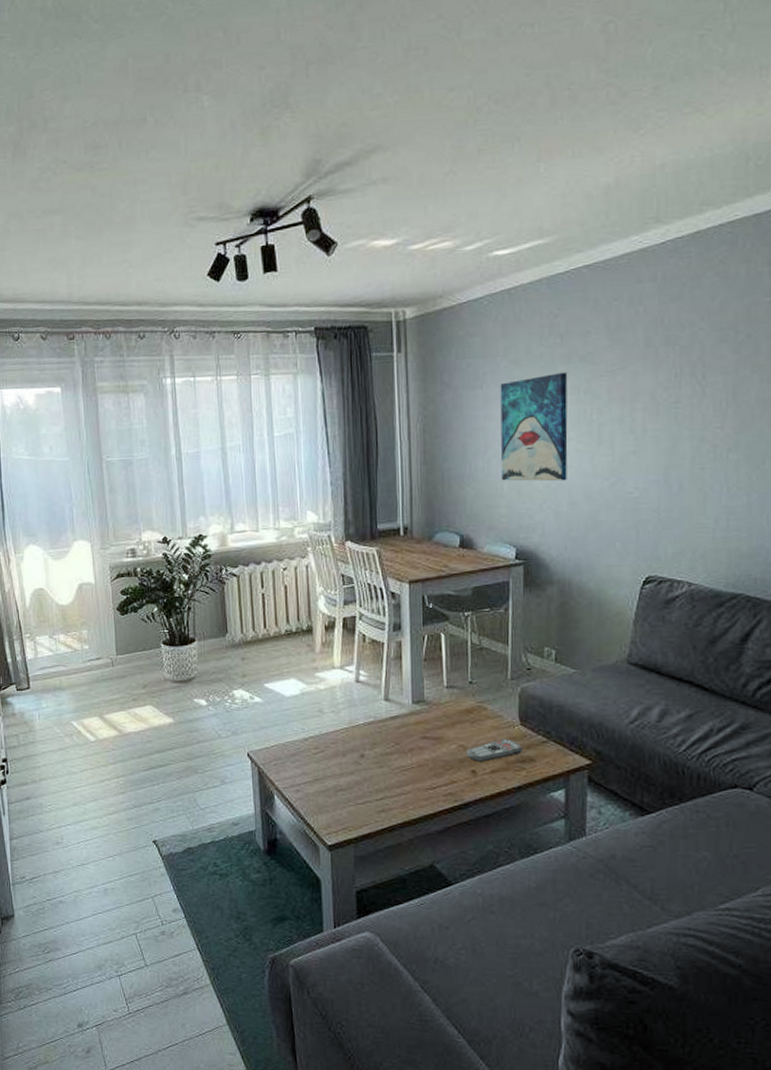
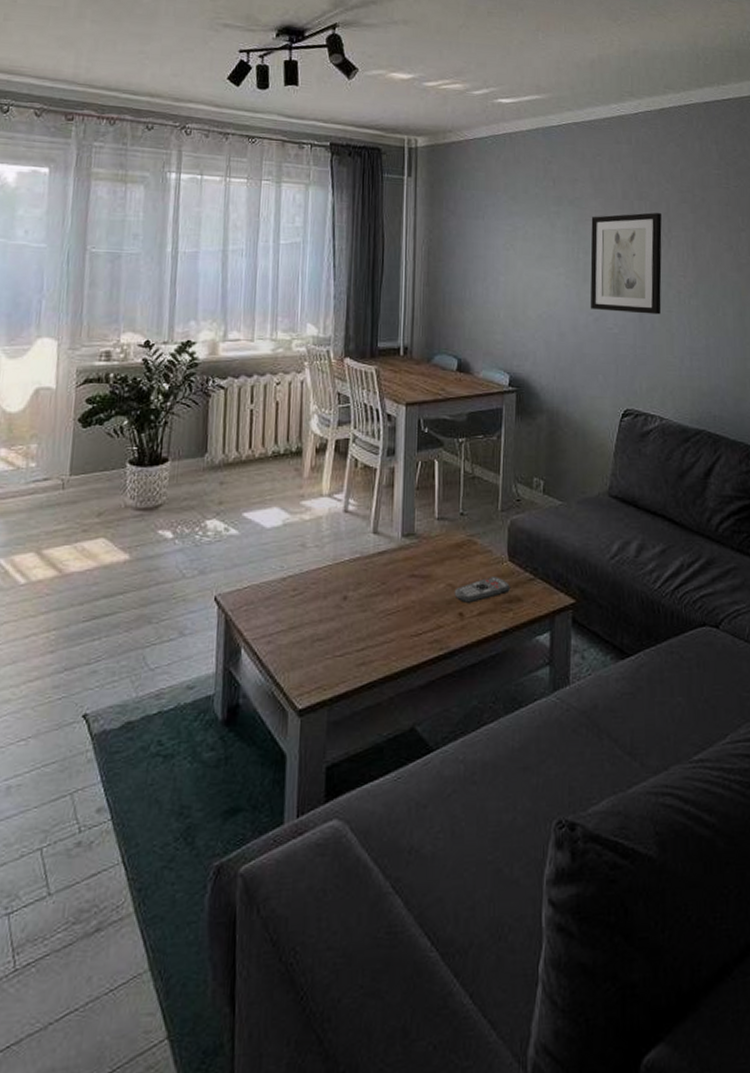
wall art: present [500,372,568,482] -> none [499,212,558,313]
wall art: none [606,358,694,474] -> present [590,212,662,315]

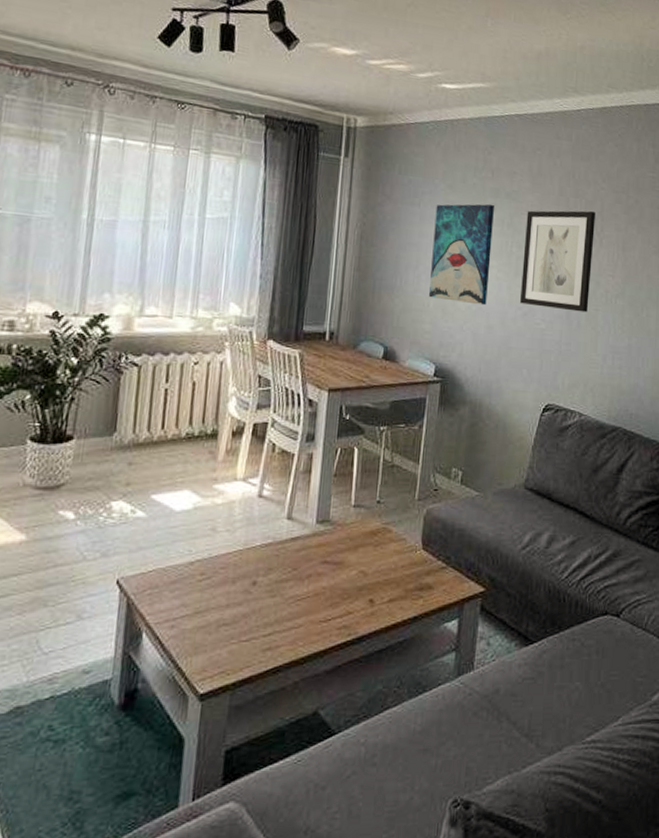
remote control: present [454,577,510,603] -> none [366,564,422,590]
wall art: none [499,212,558,313] -> present [429,204,494,306]

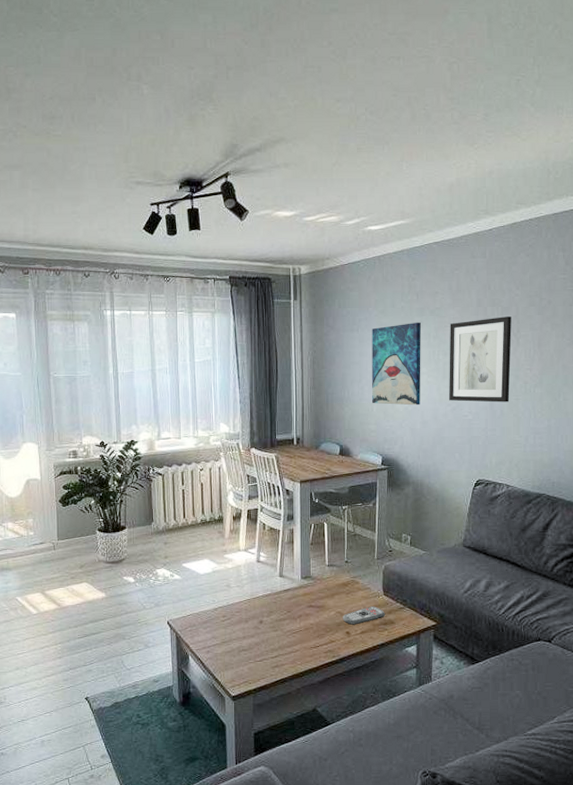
remote control: none [366,564,422,590] -> present [342,606,385,625]

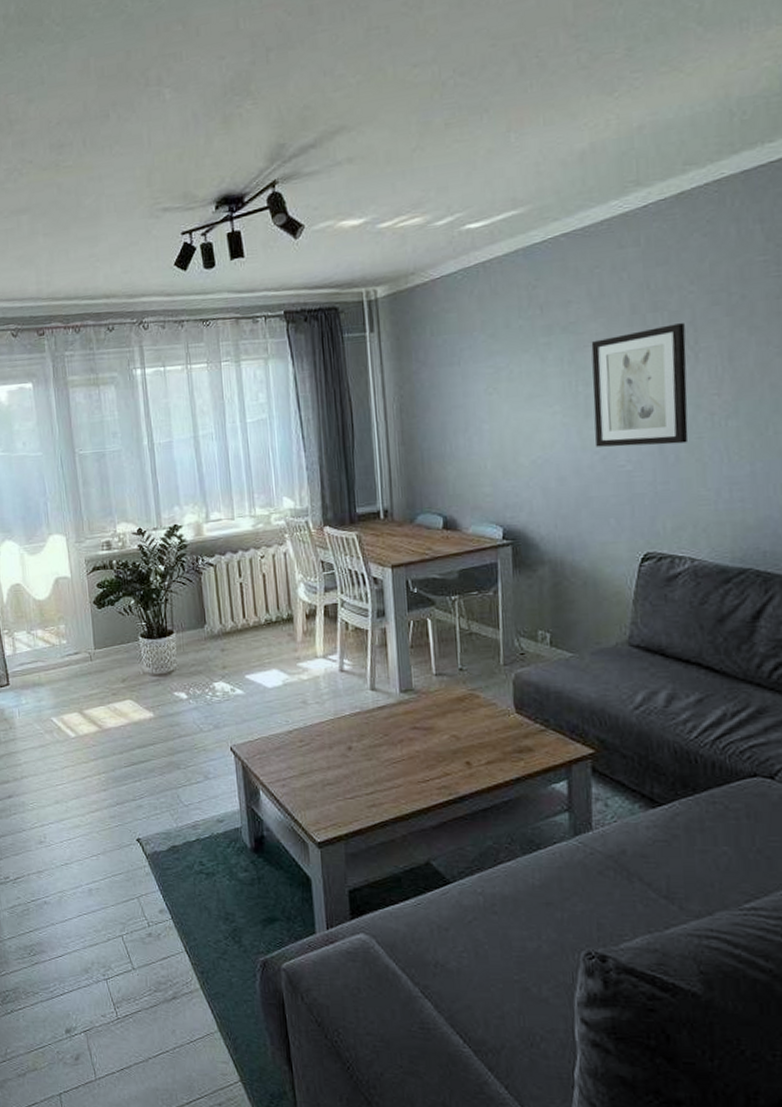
remote control: present [342,606,385,625] -> none [459,728,519,753]
wall art: present [372,322,421,406] -> none [478,344,554,459]

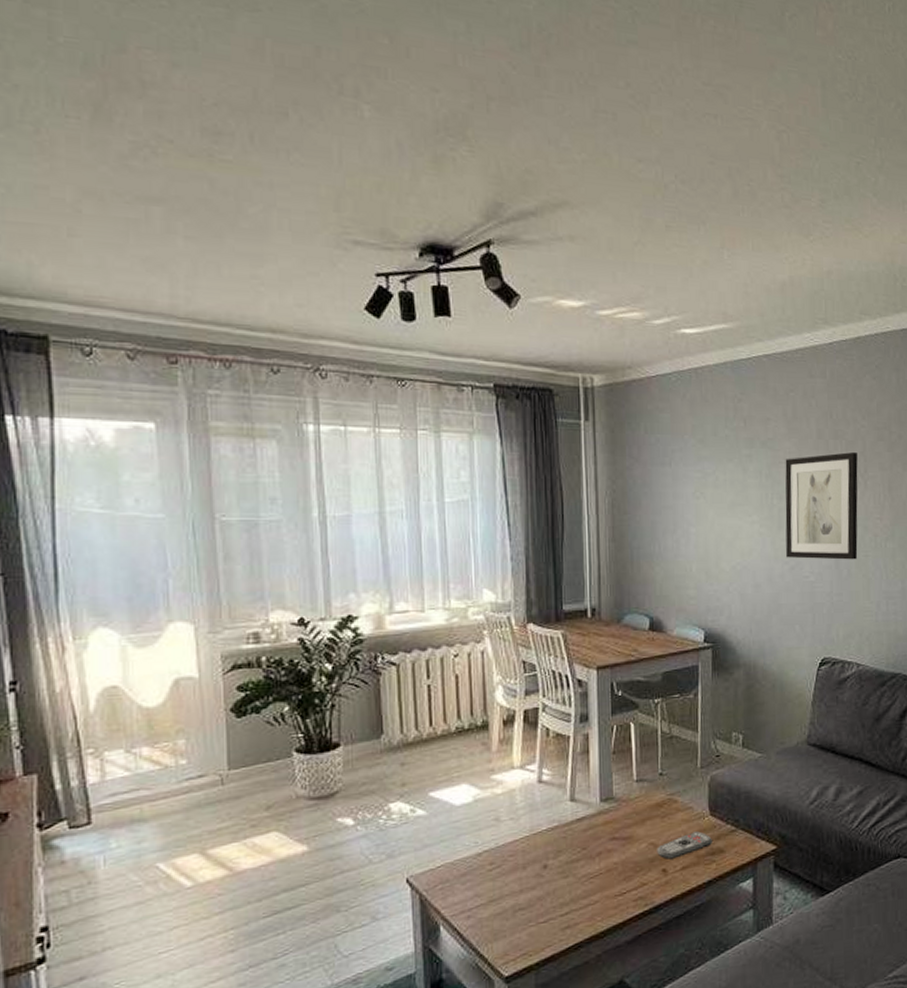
remote control: none [459,728,519,753] -> present [657,831,712,860]

